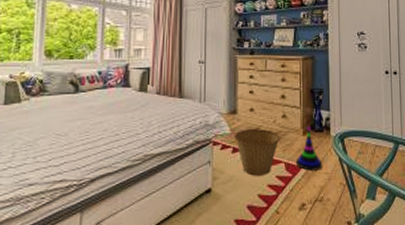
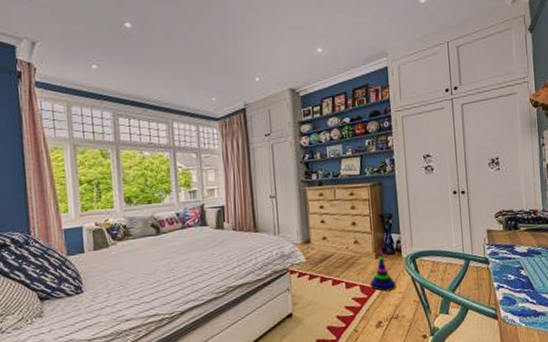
basket: present [234,129,280,176] -> none [310,255,354,300]

